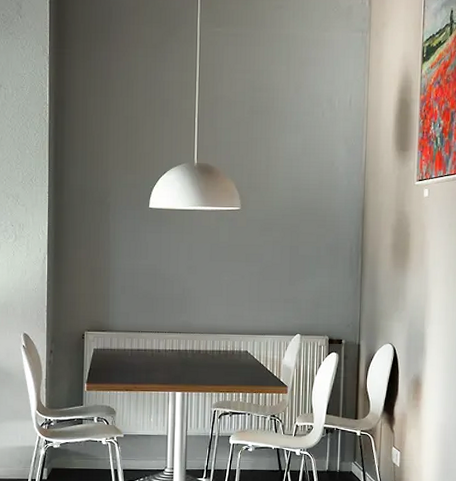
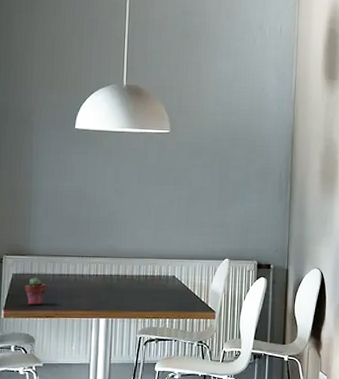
potted succulent: none [105,352,126,379] -> present [25,277,47,305]

